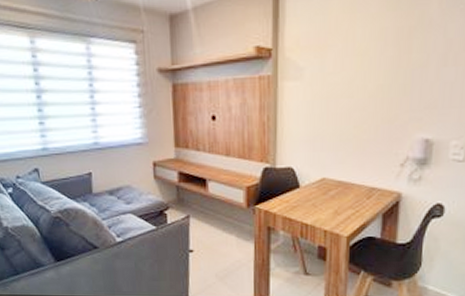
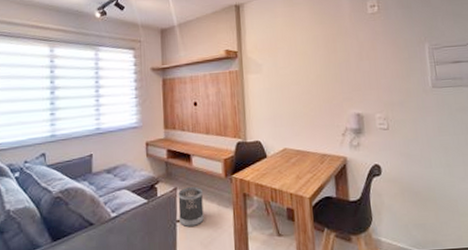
wastebasket: none [191,216,221,257] -> present [178,187,204,227]

